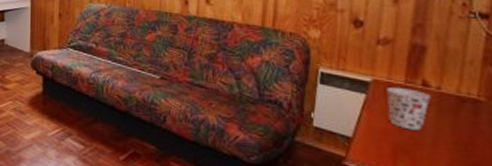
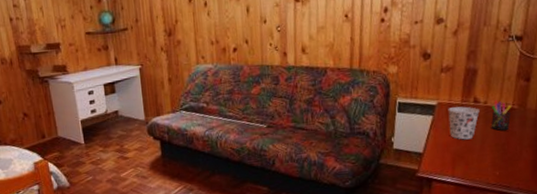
pen holder: none [447,86,477,127] -> present [491,99,512,131]

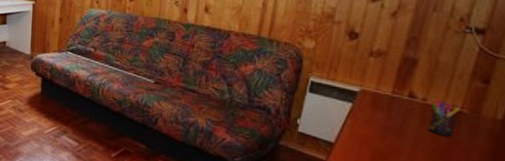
cup: present [448,106,480,140] -> none [372,98,415,139]

